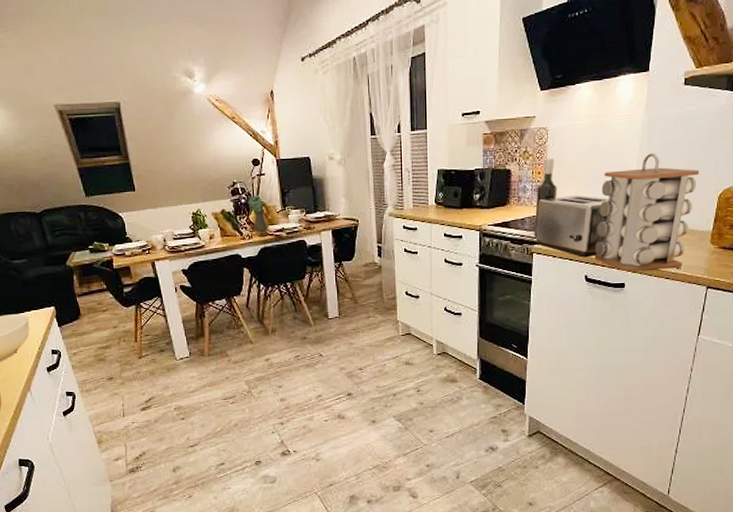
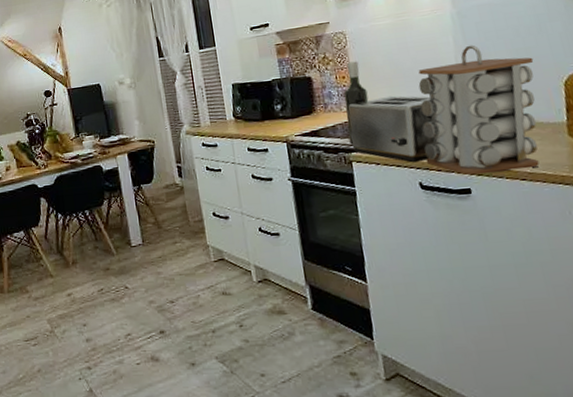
vase: present [247,194,269,237] -> none [41,124,64,165]

